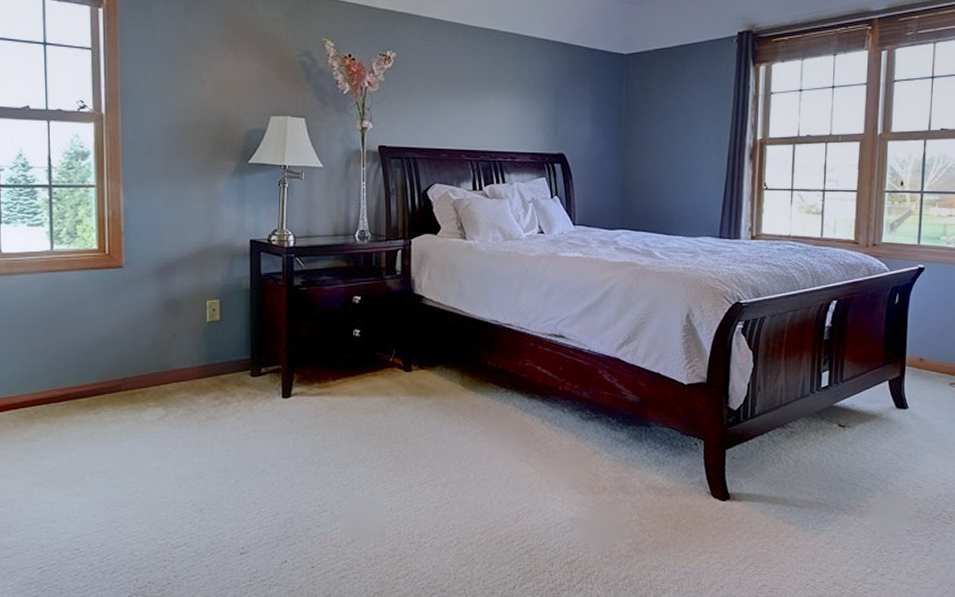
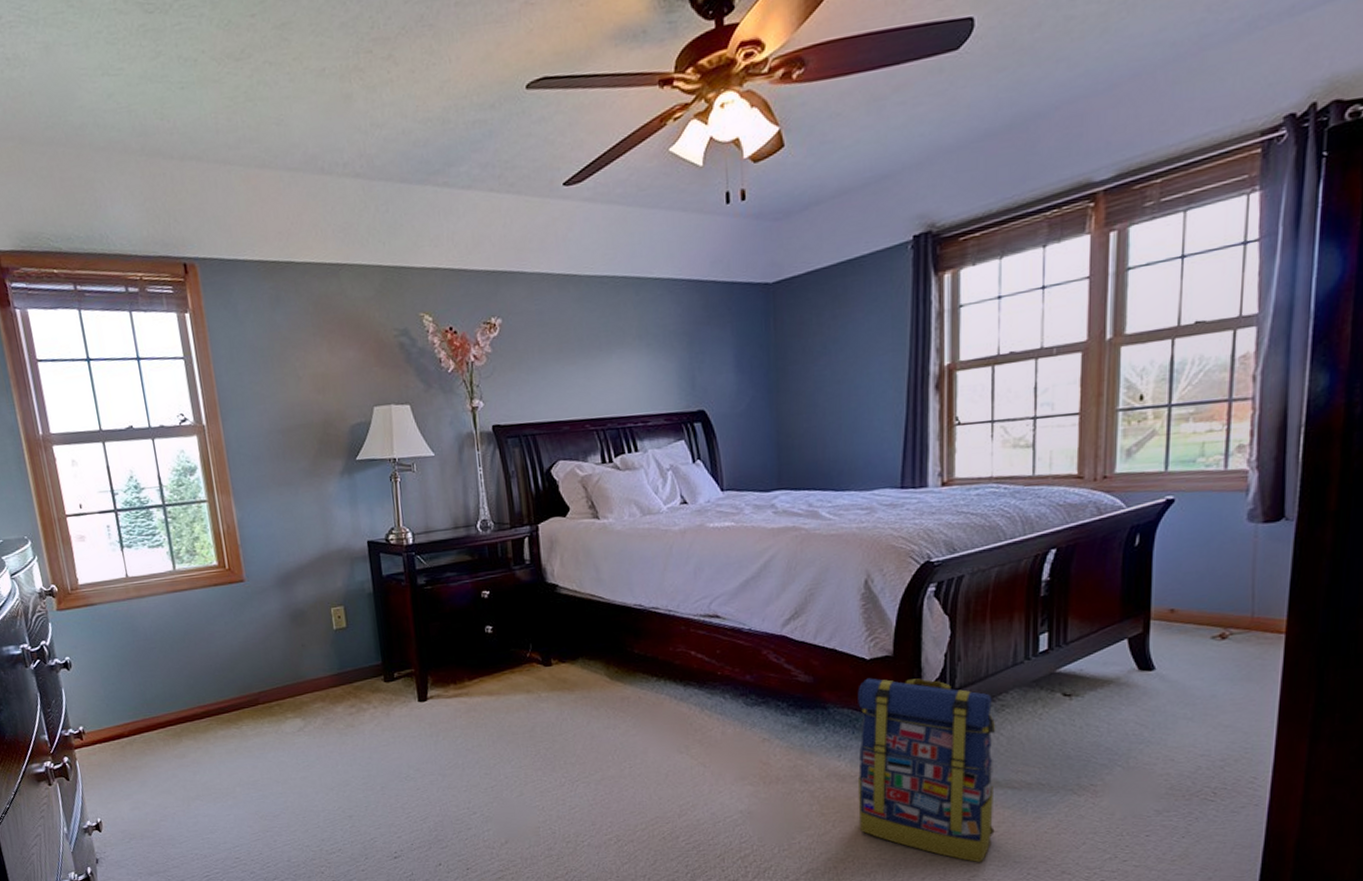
backpack: none [671,401,786,574] -> present [857,678,996,863]

